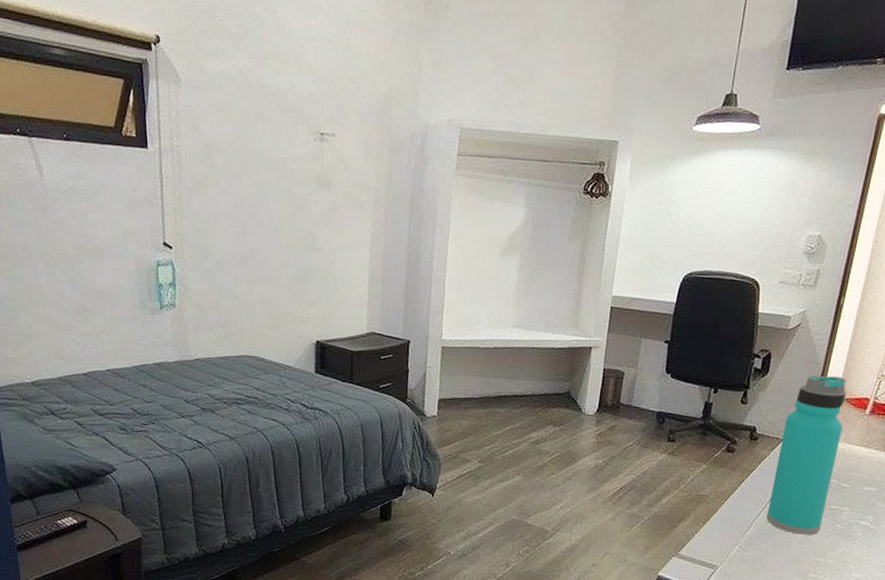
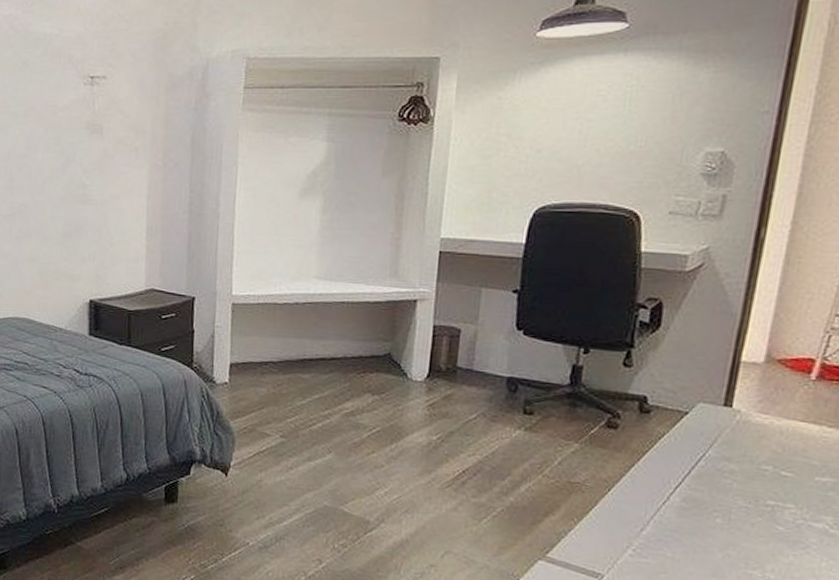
water bottle: present [766,375,847,535] -> none [670,330,779,539]

